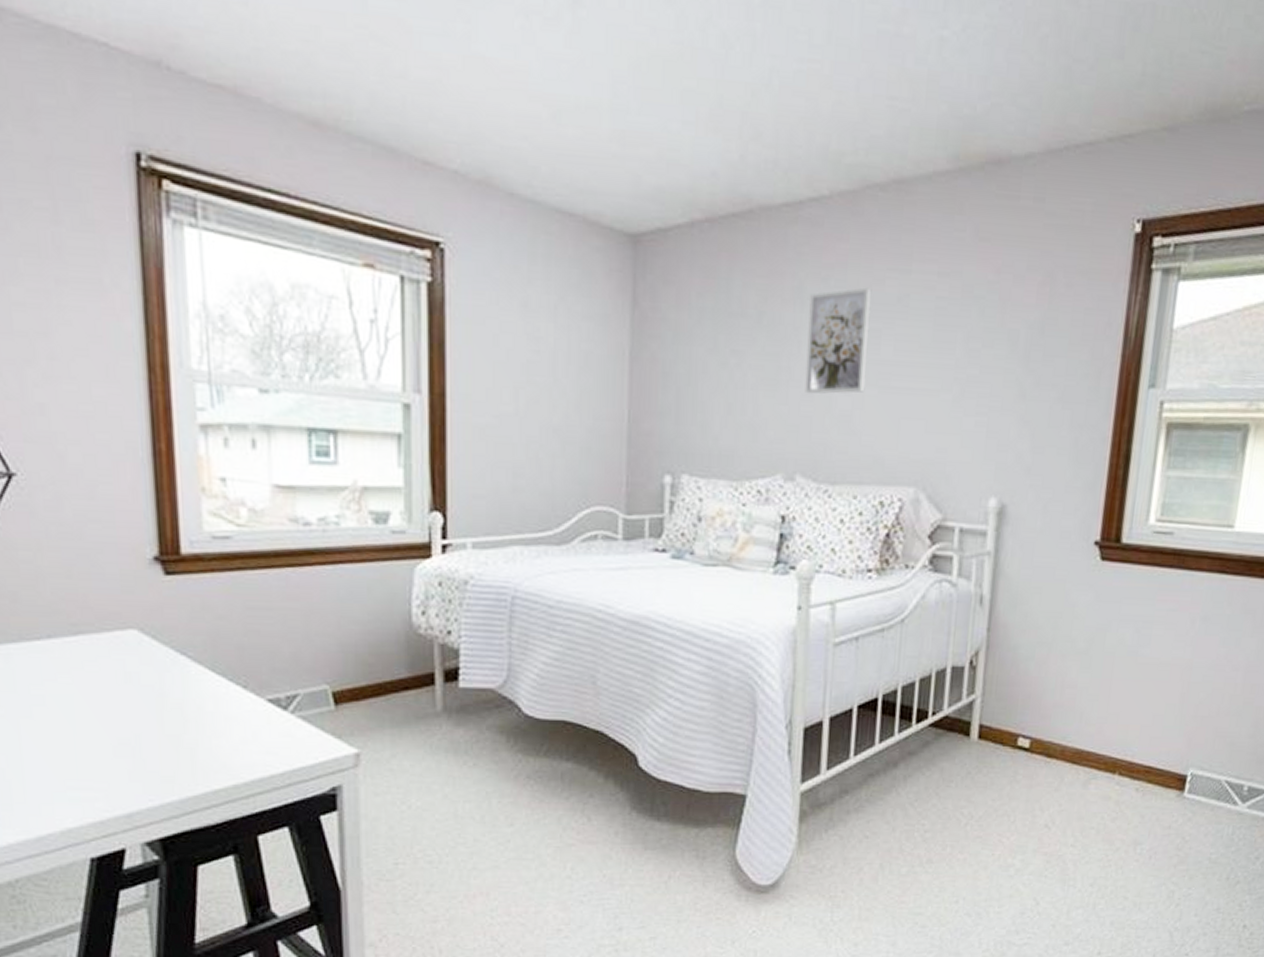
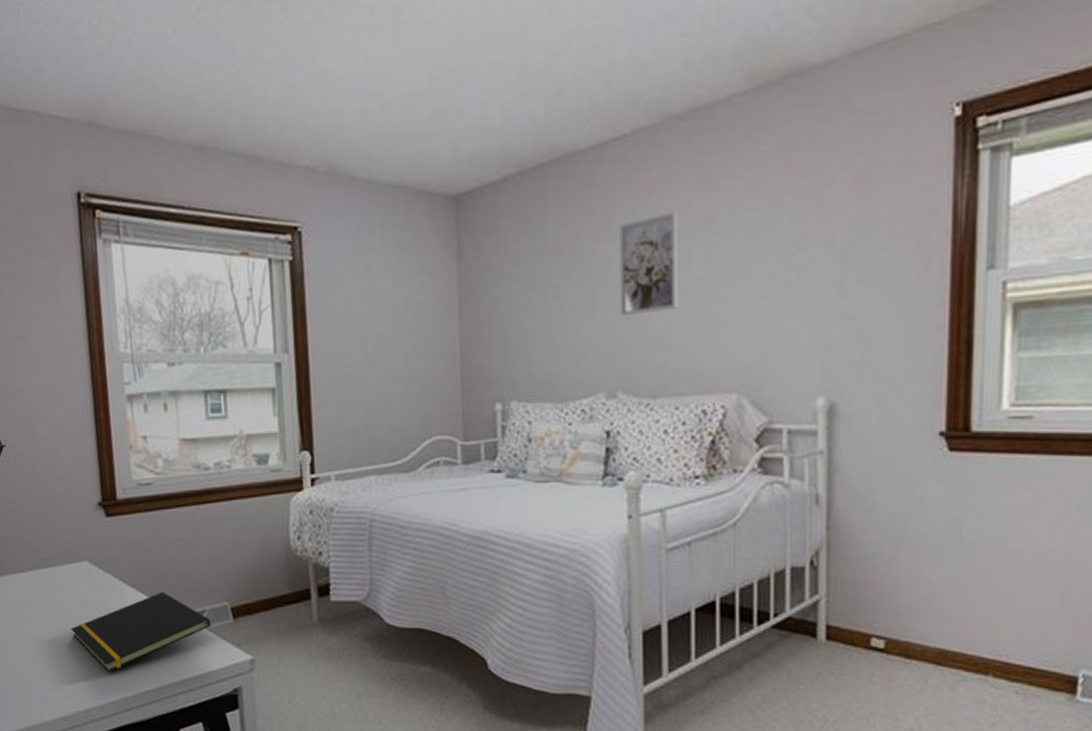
notepad: none [109,670,305,768] -> present [71,591,211,673]

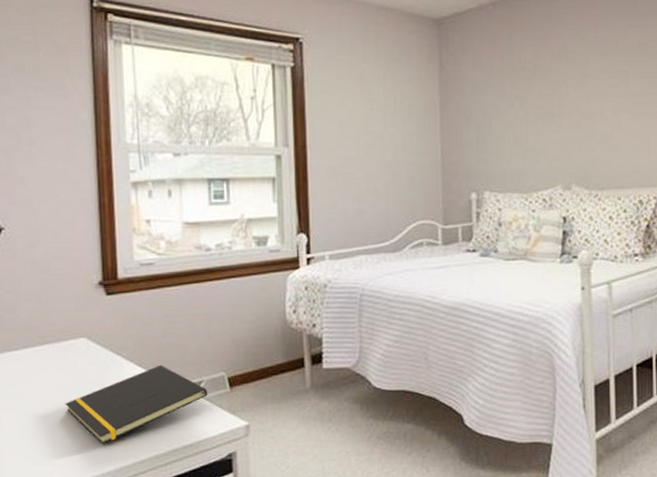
wall art: present [619,211,679,316] -> none [572,41,620,123]

